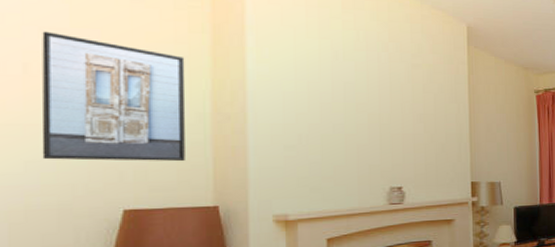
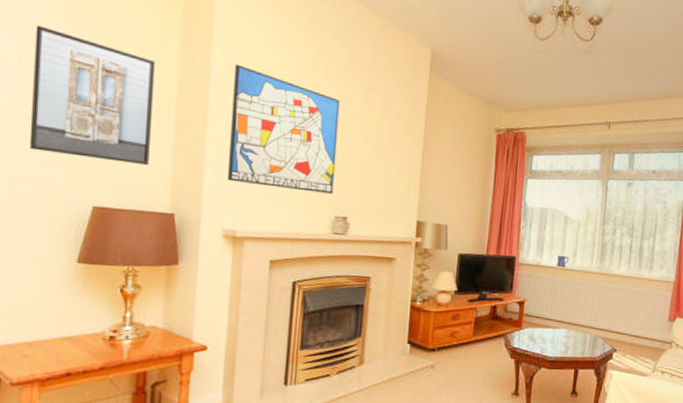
wall art: none [272,53,386,168] -> present [228,64,340,194]

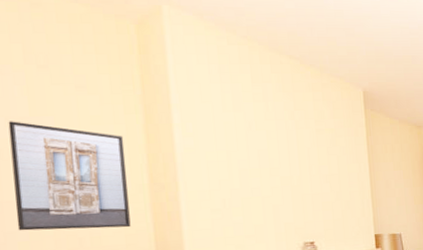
wall art: present [228,64,340,194] -> none [195,127,299,229]

